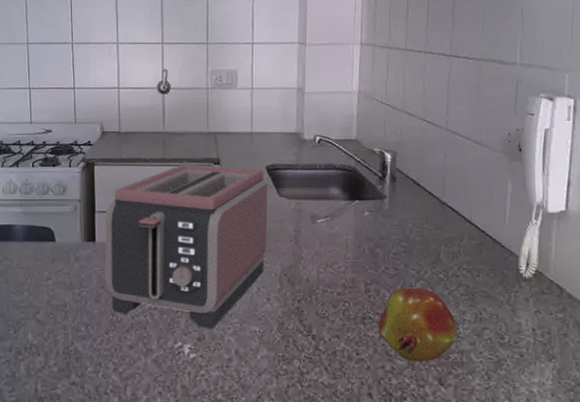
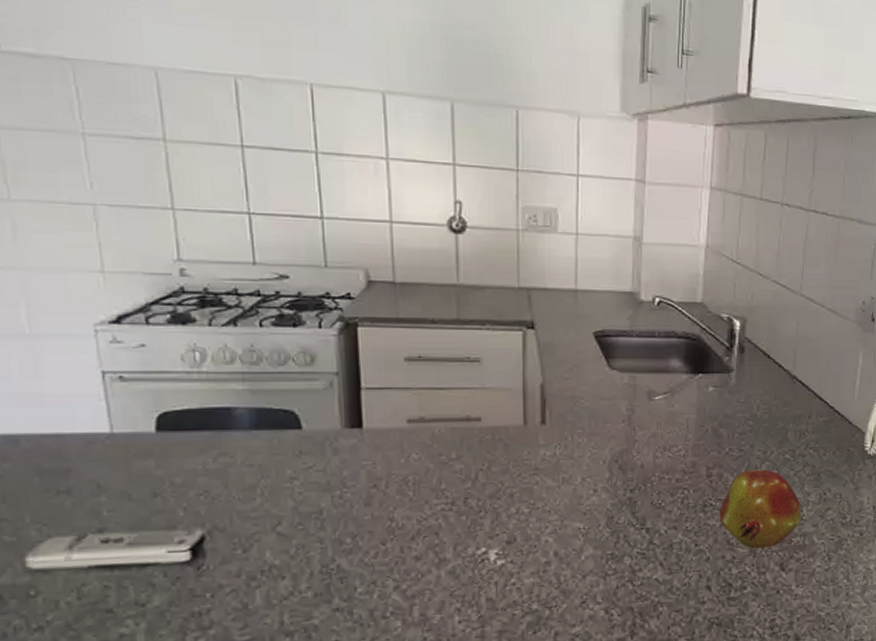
toaster: present [105,164,268,328] -> none [376,327,596,529]

